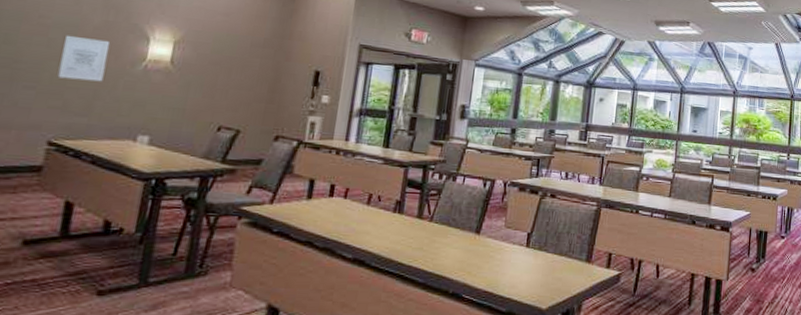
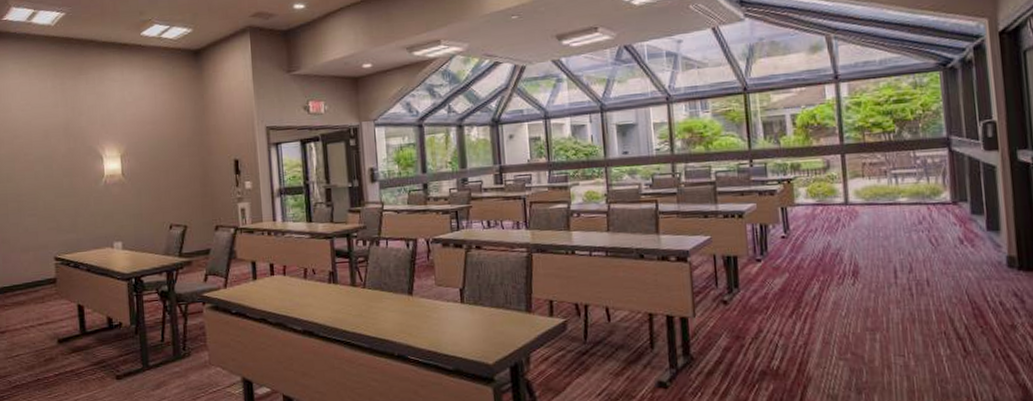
wall art: present [57,35,111,82] -> none [46,165,79,204]

